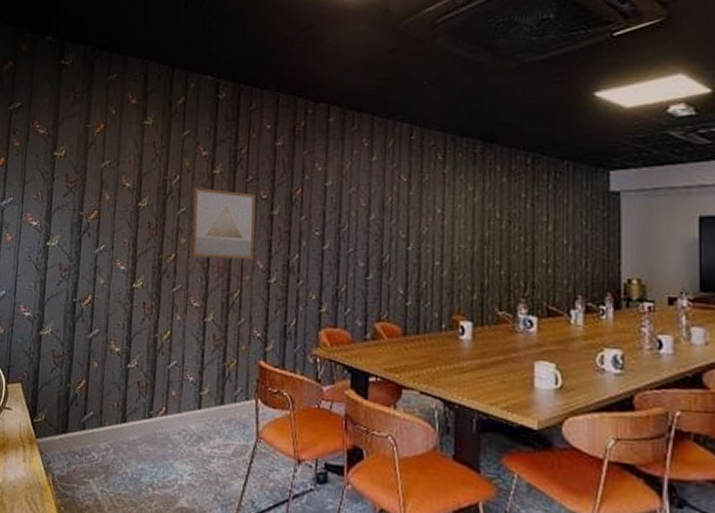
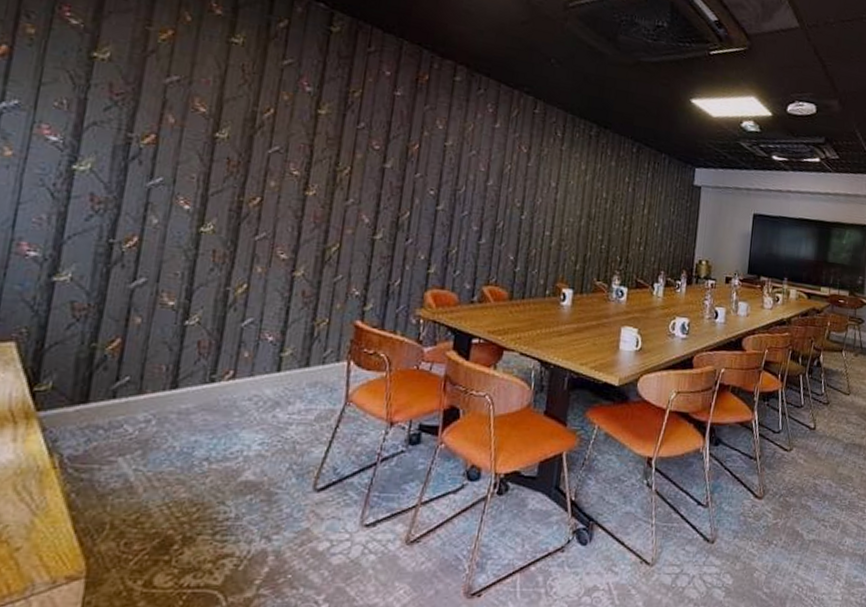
wall art: present [190,186,256,260] -> none [281,125,367,213]

